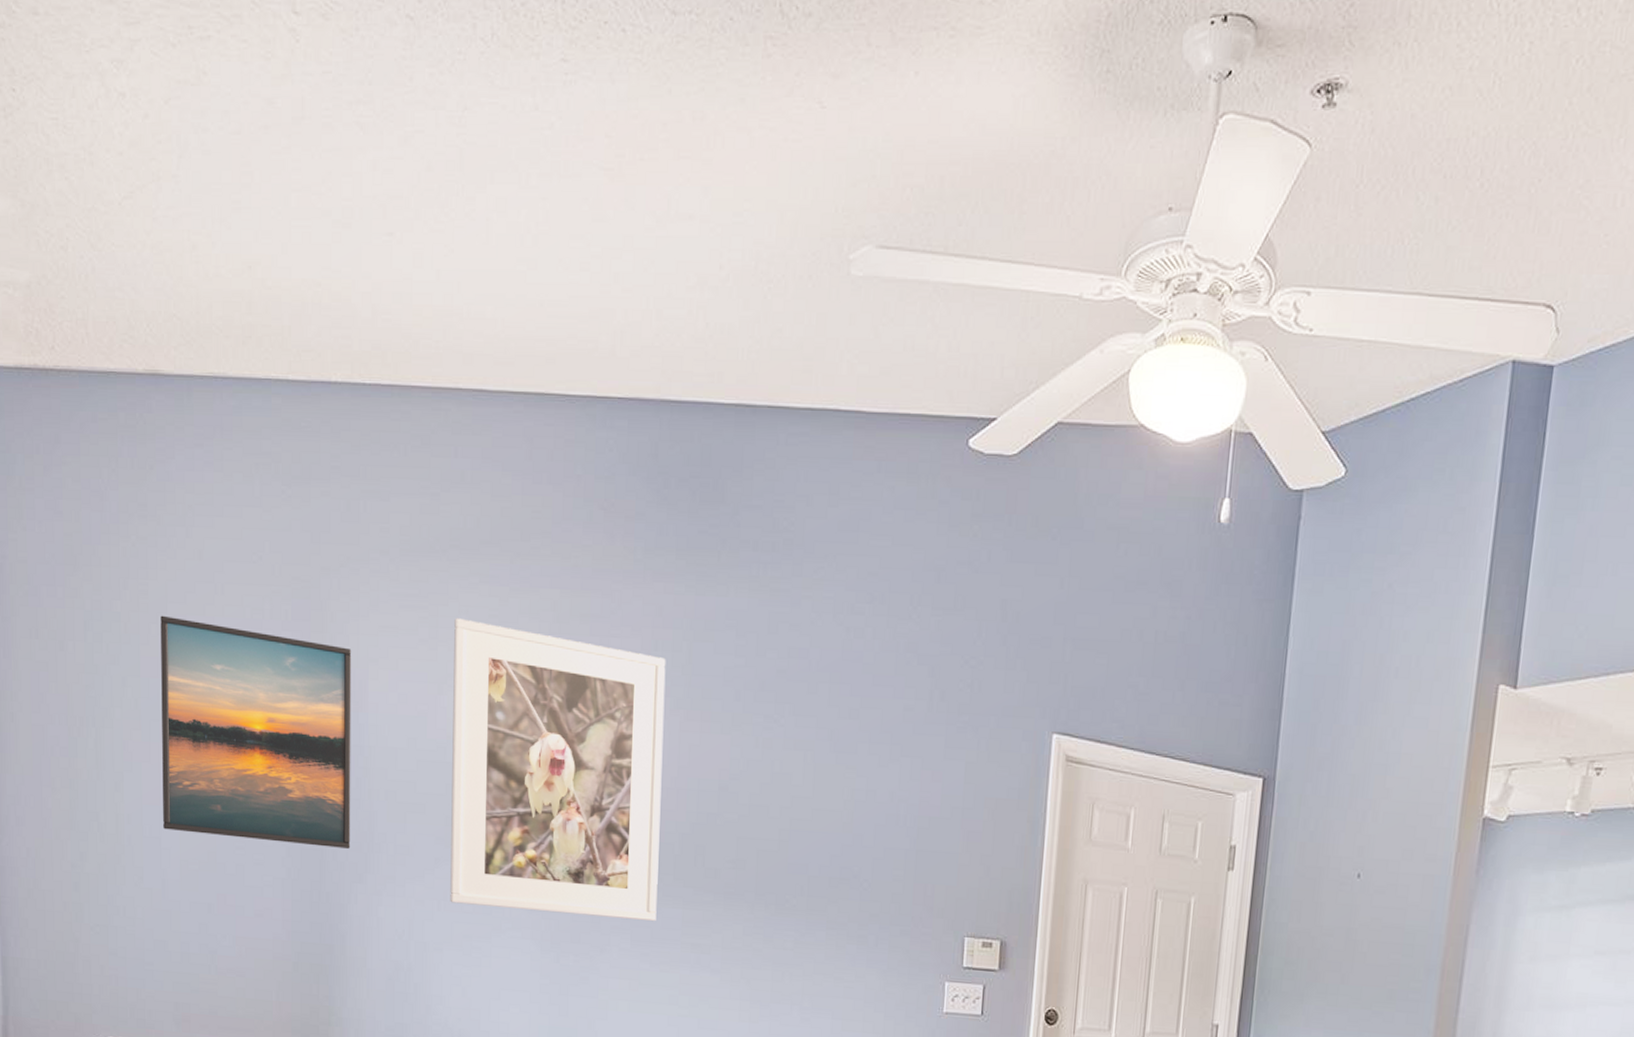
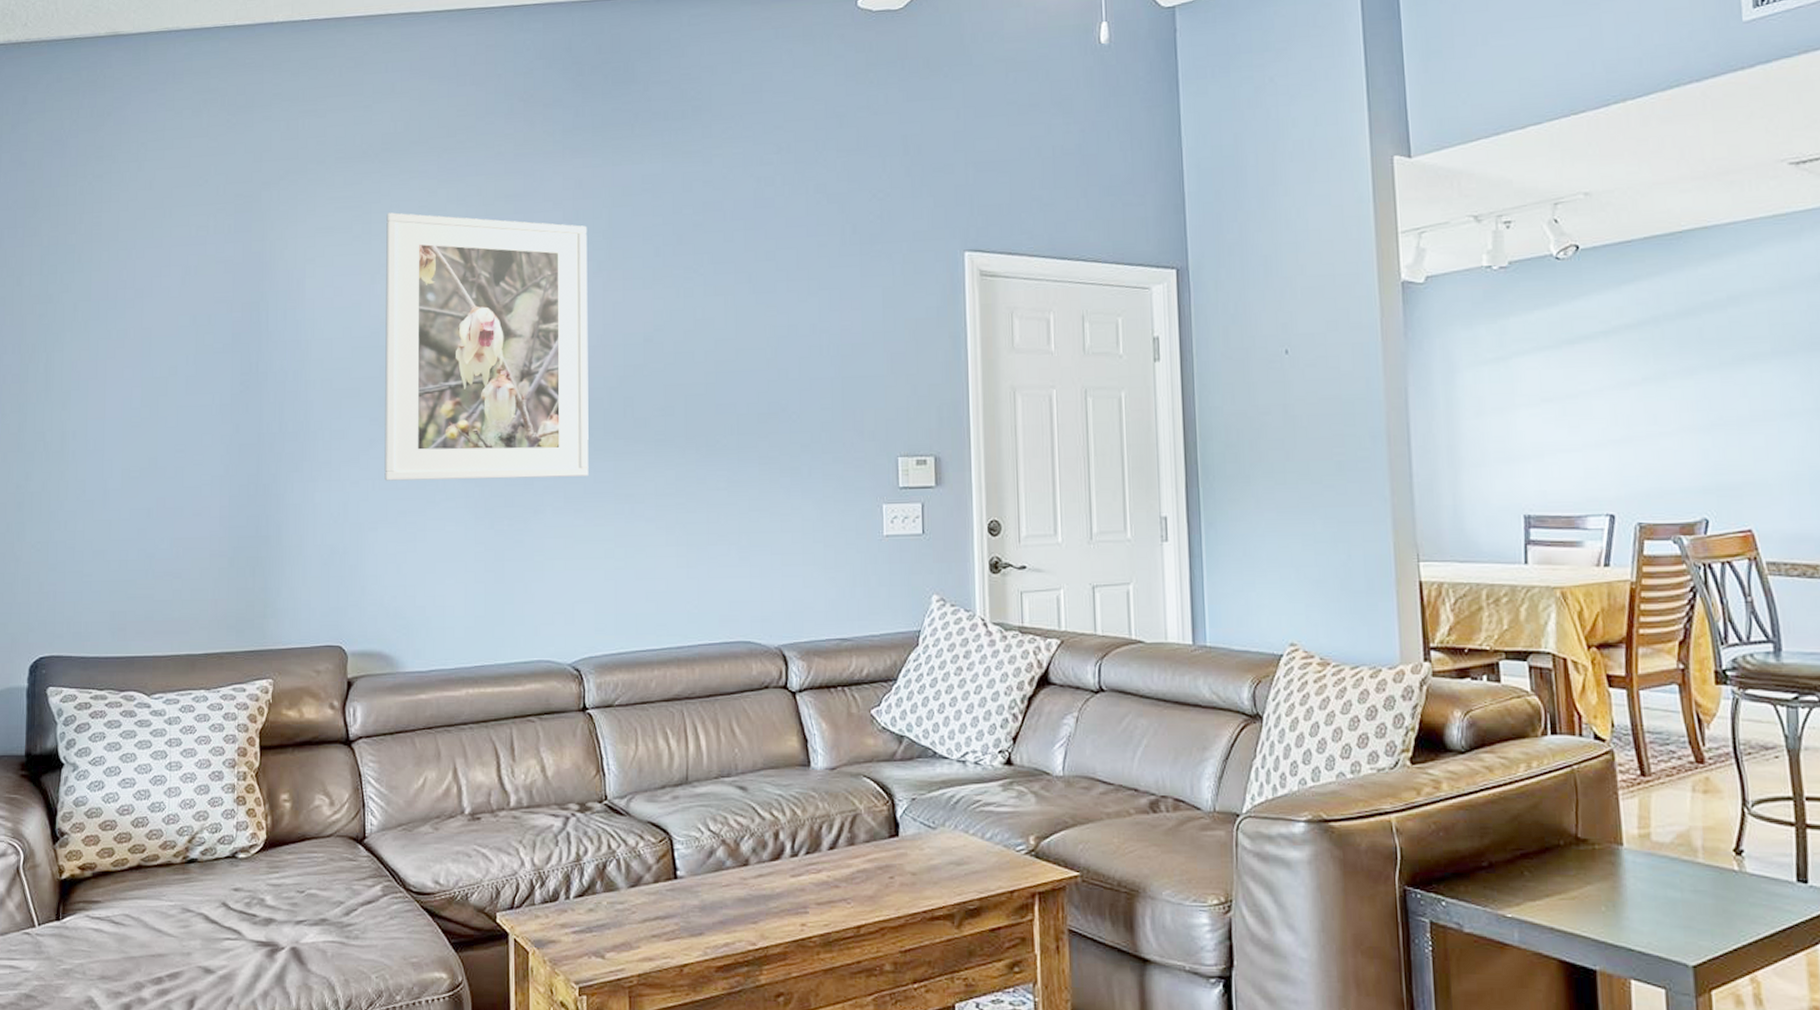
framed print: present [160,615,352,849] -> none [107,242,290,442]

